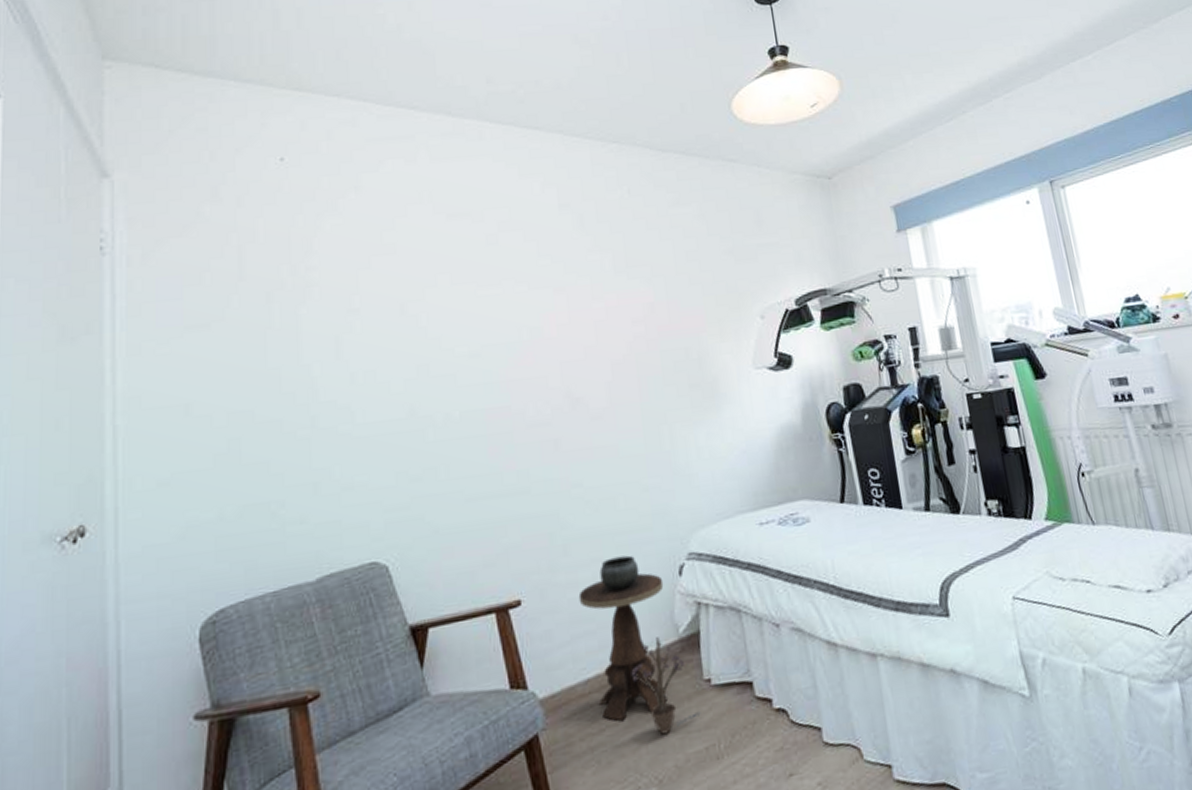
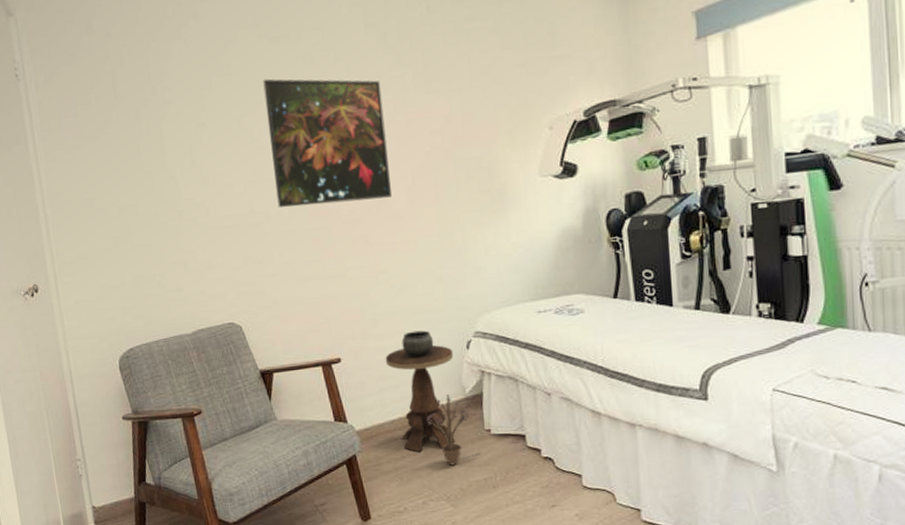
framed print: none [436,259,588,409] -> present [263,79,392,207]

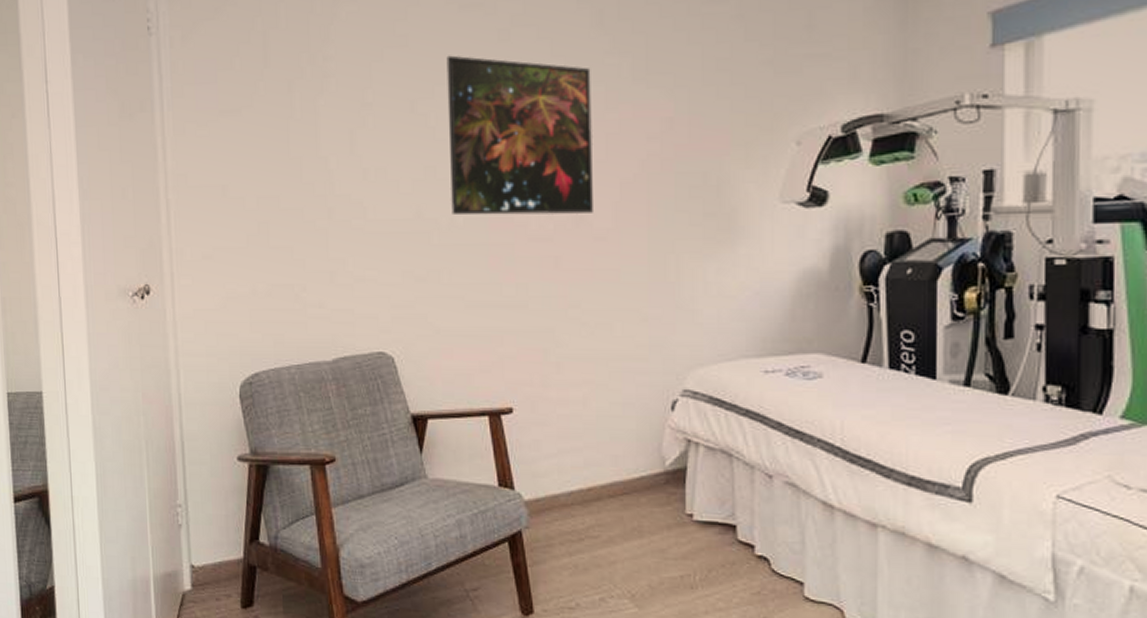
side table: present [385,330,456,453] -> none [568,382,654,536]
decorative plant: present [426,394,482,466] -> none [613,465,679,556]

